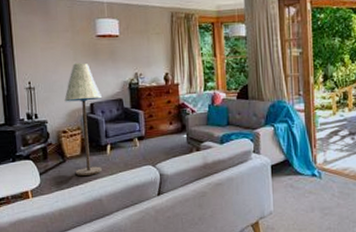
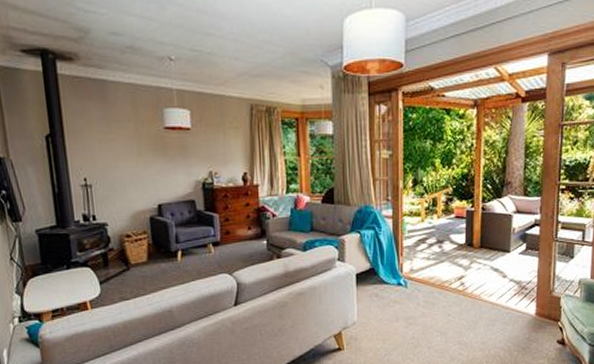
floor lamp: present [64,63,102,176] -> none [127,158,172,285]

